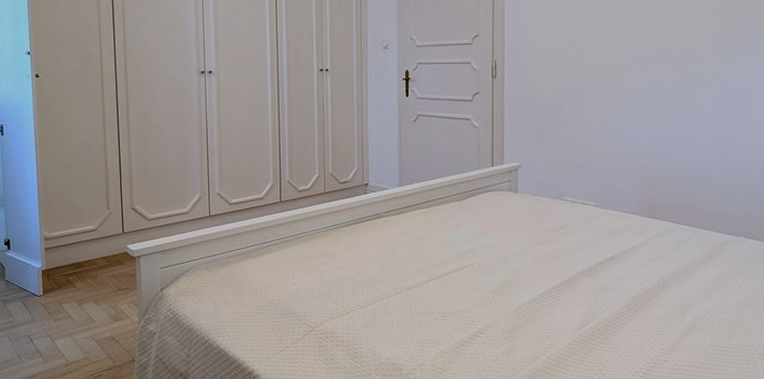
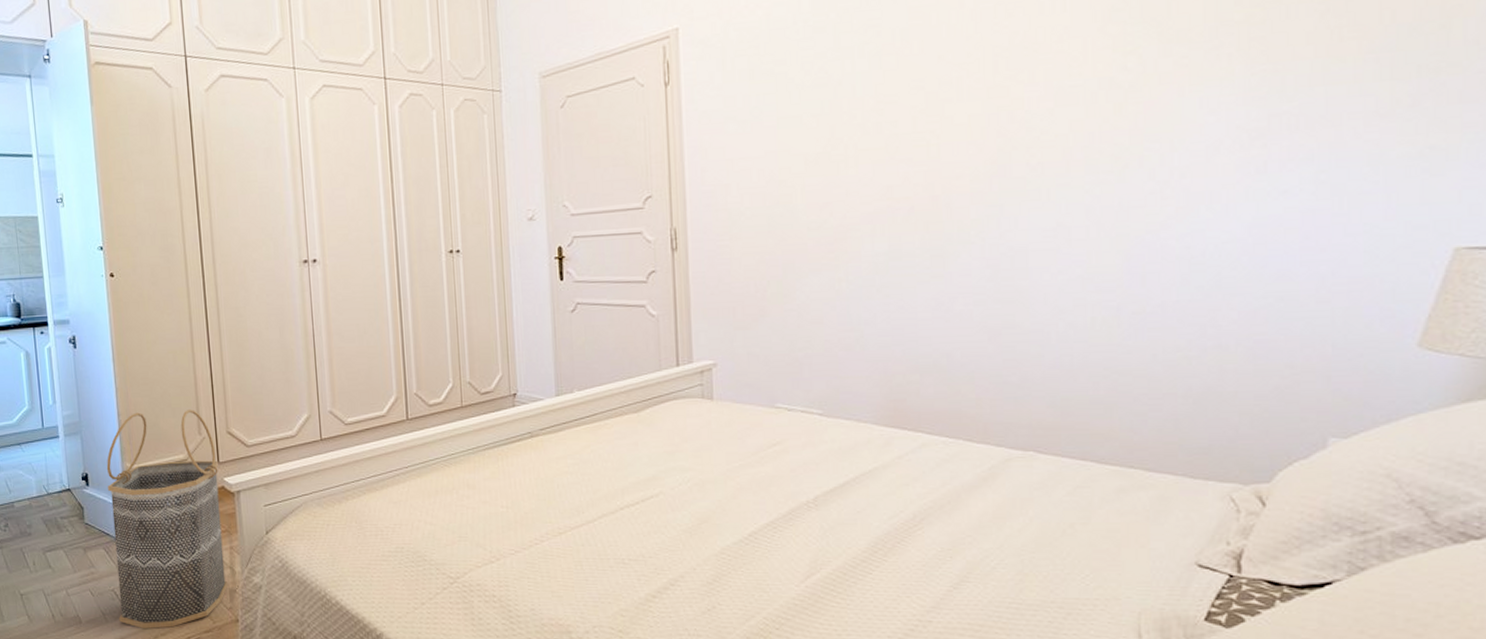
basket: none [26,189,128,368] -> present [106,410,229,630]

